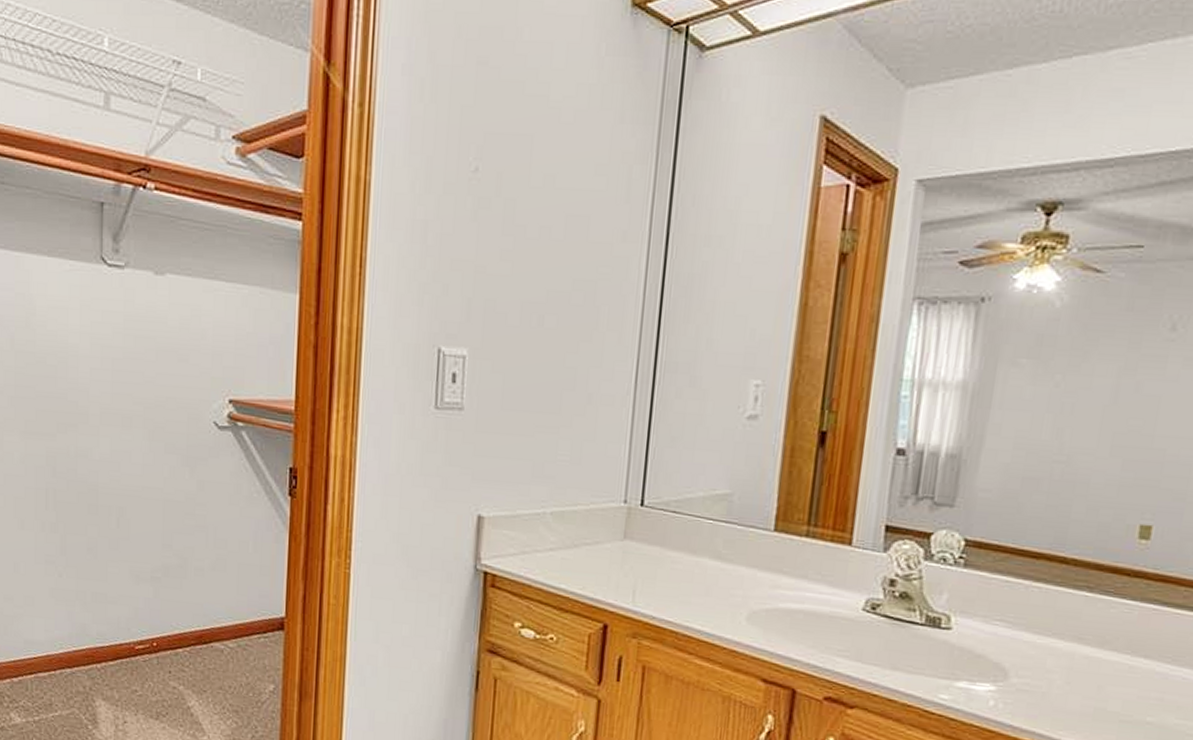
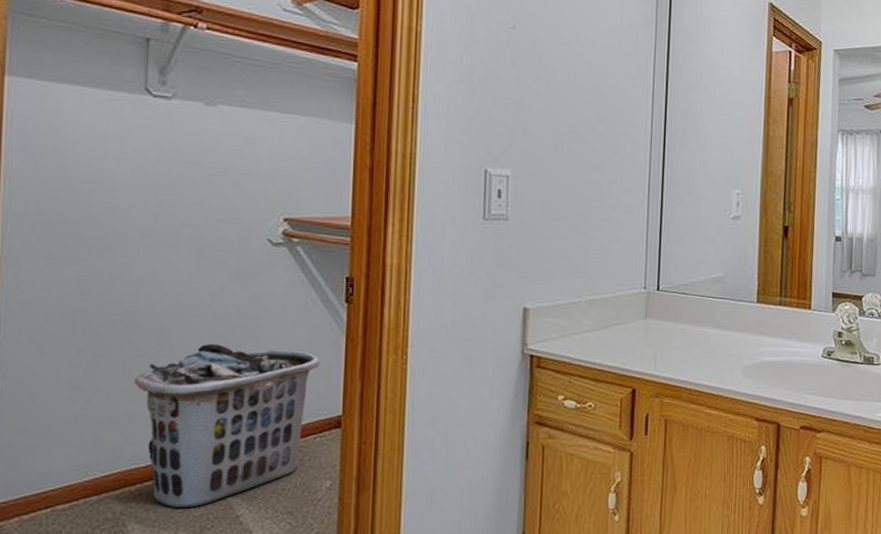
clothes hamper: none [97,529,264,692] -> present [133,344,320,508]

